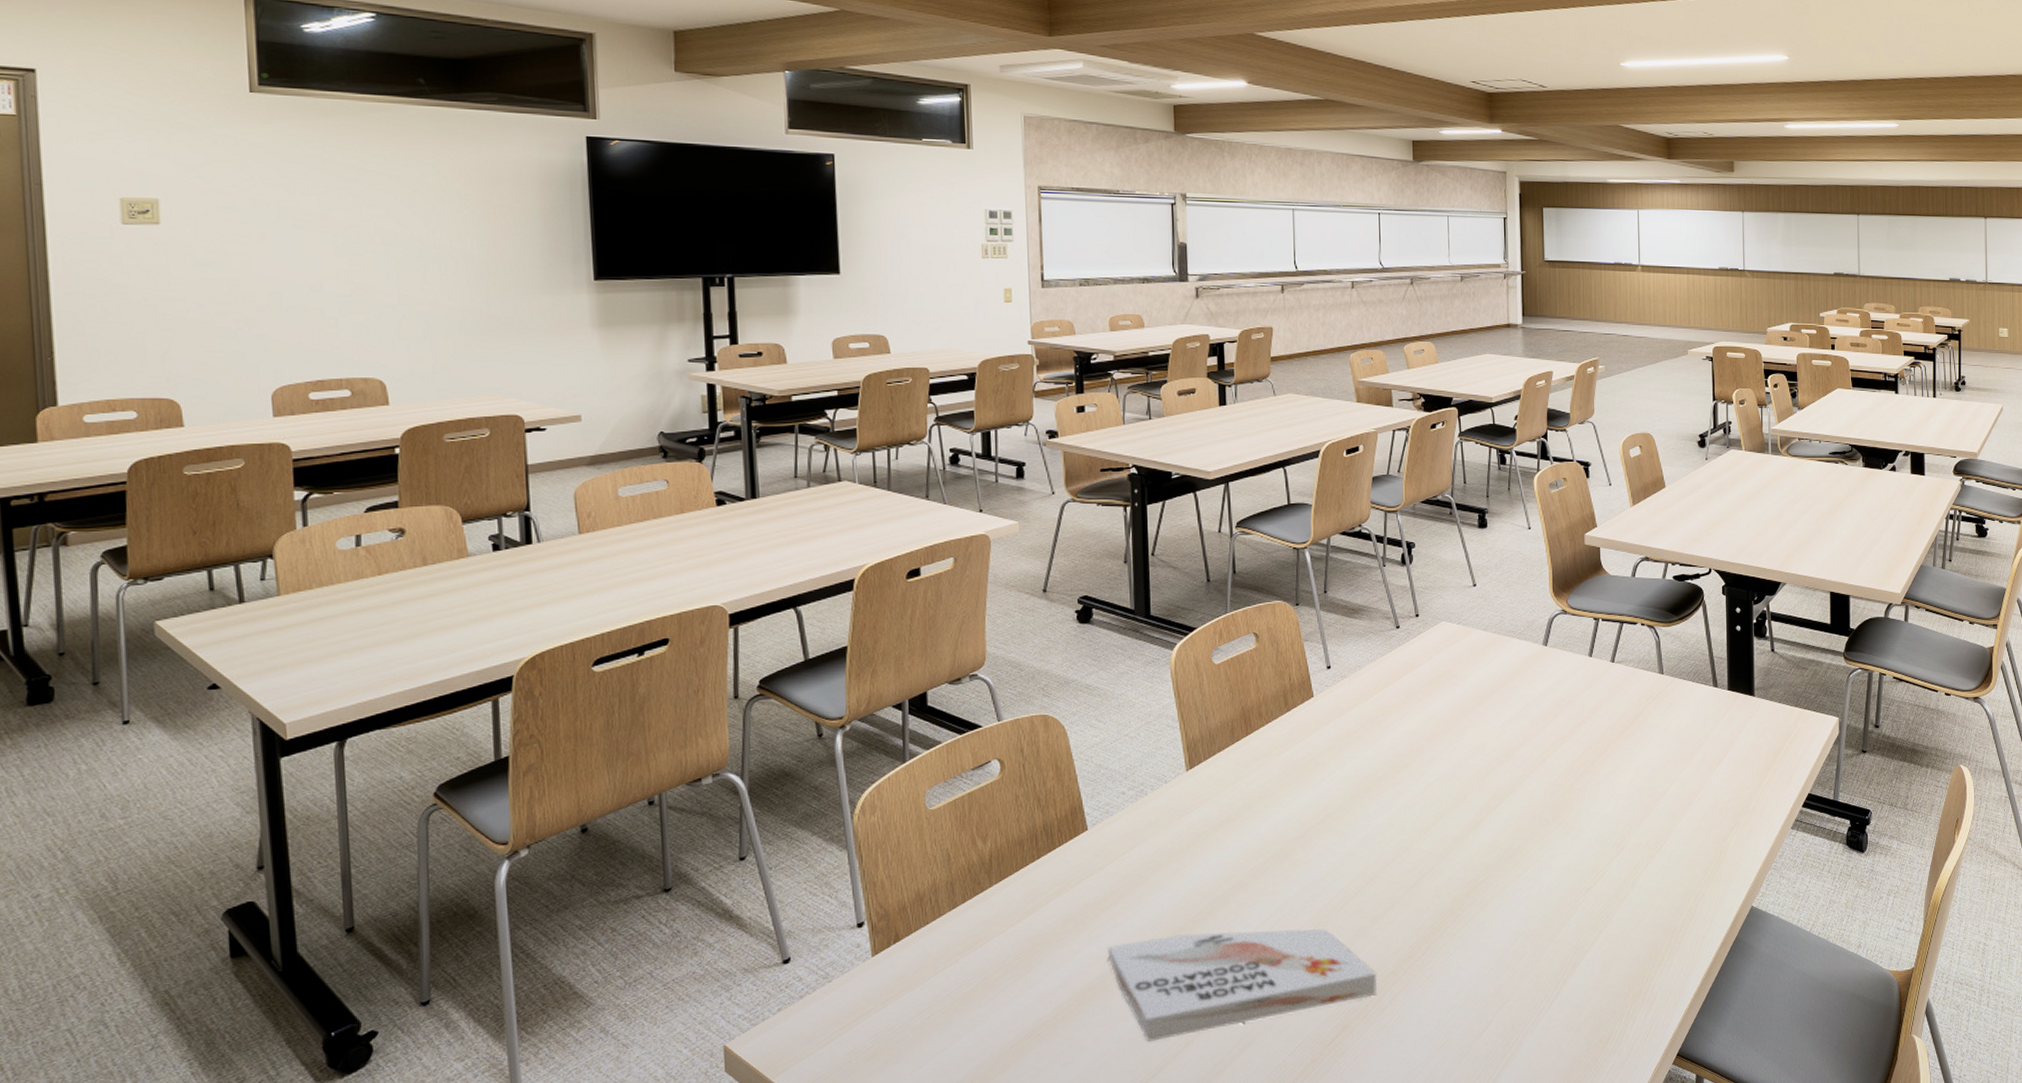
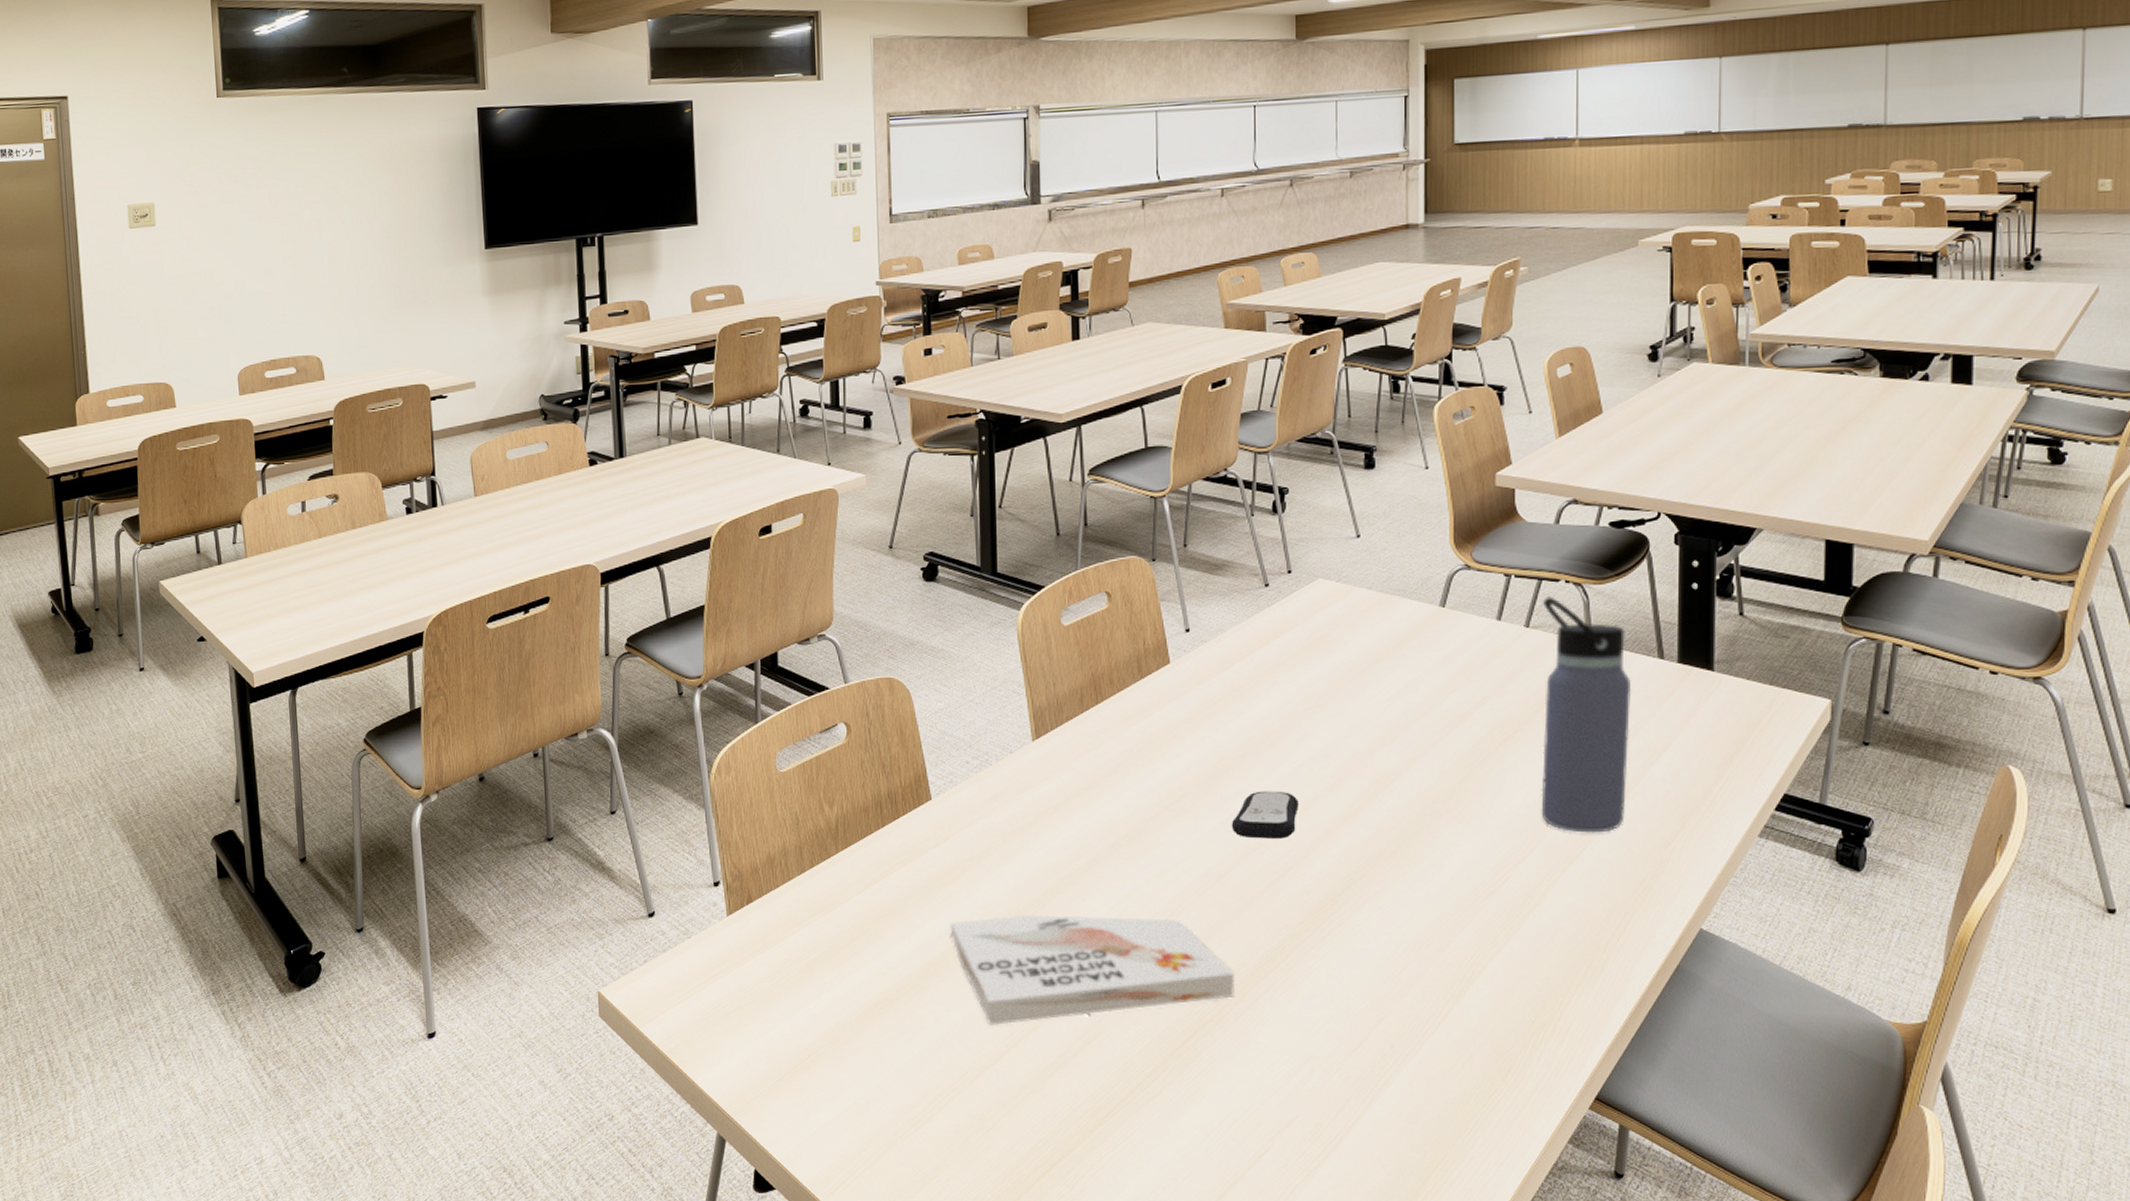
remote control: none [1371,808,1429,851] -> present [1231,791,1299,839]
water bottle: none [1624,636,1695,833] -> present [1541,596,1632,833]

